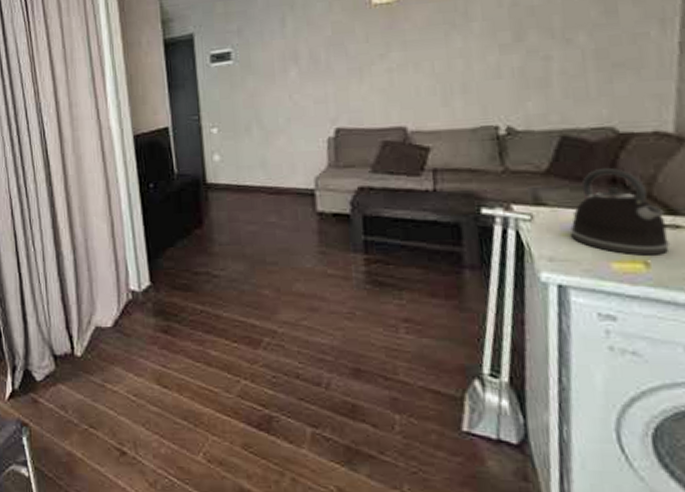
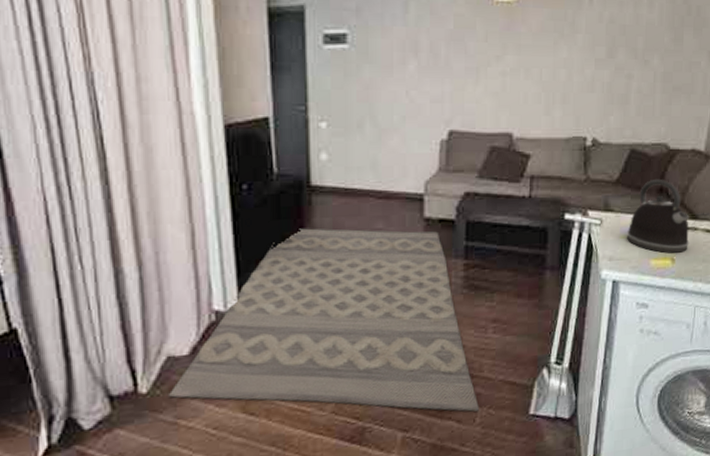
rug: none [96,221,399,419] -> present [168,228,480,412]

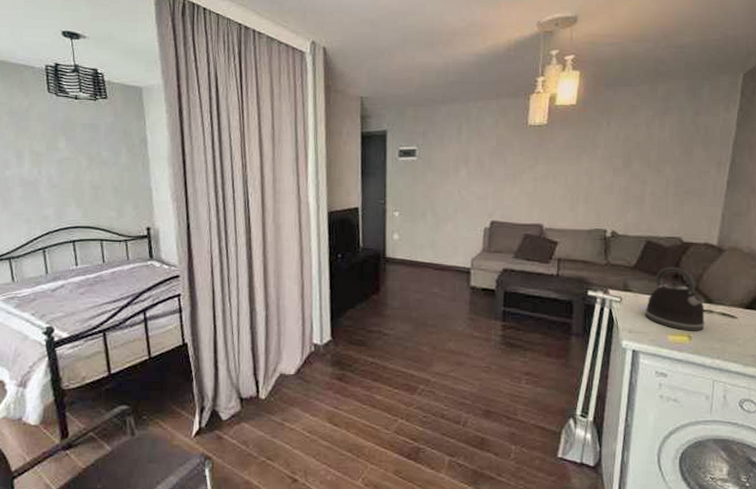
rug: present [168,228,480,412] -> none [278,288,514,449]

